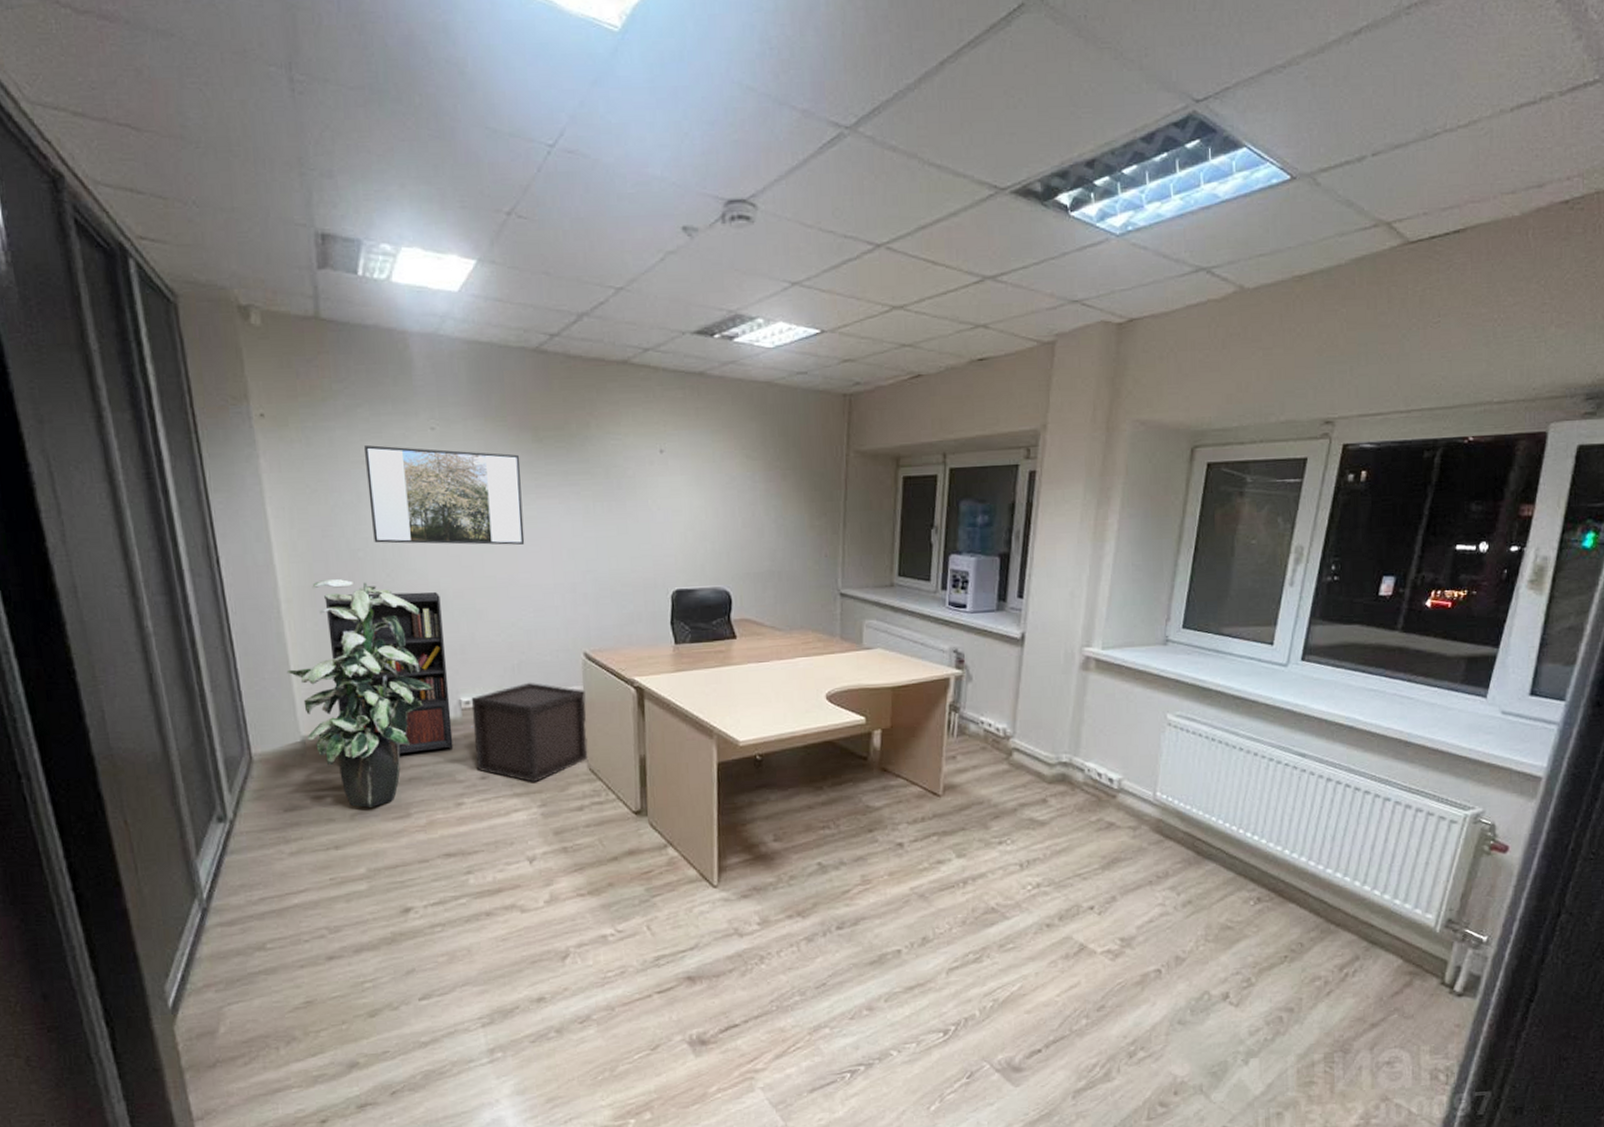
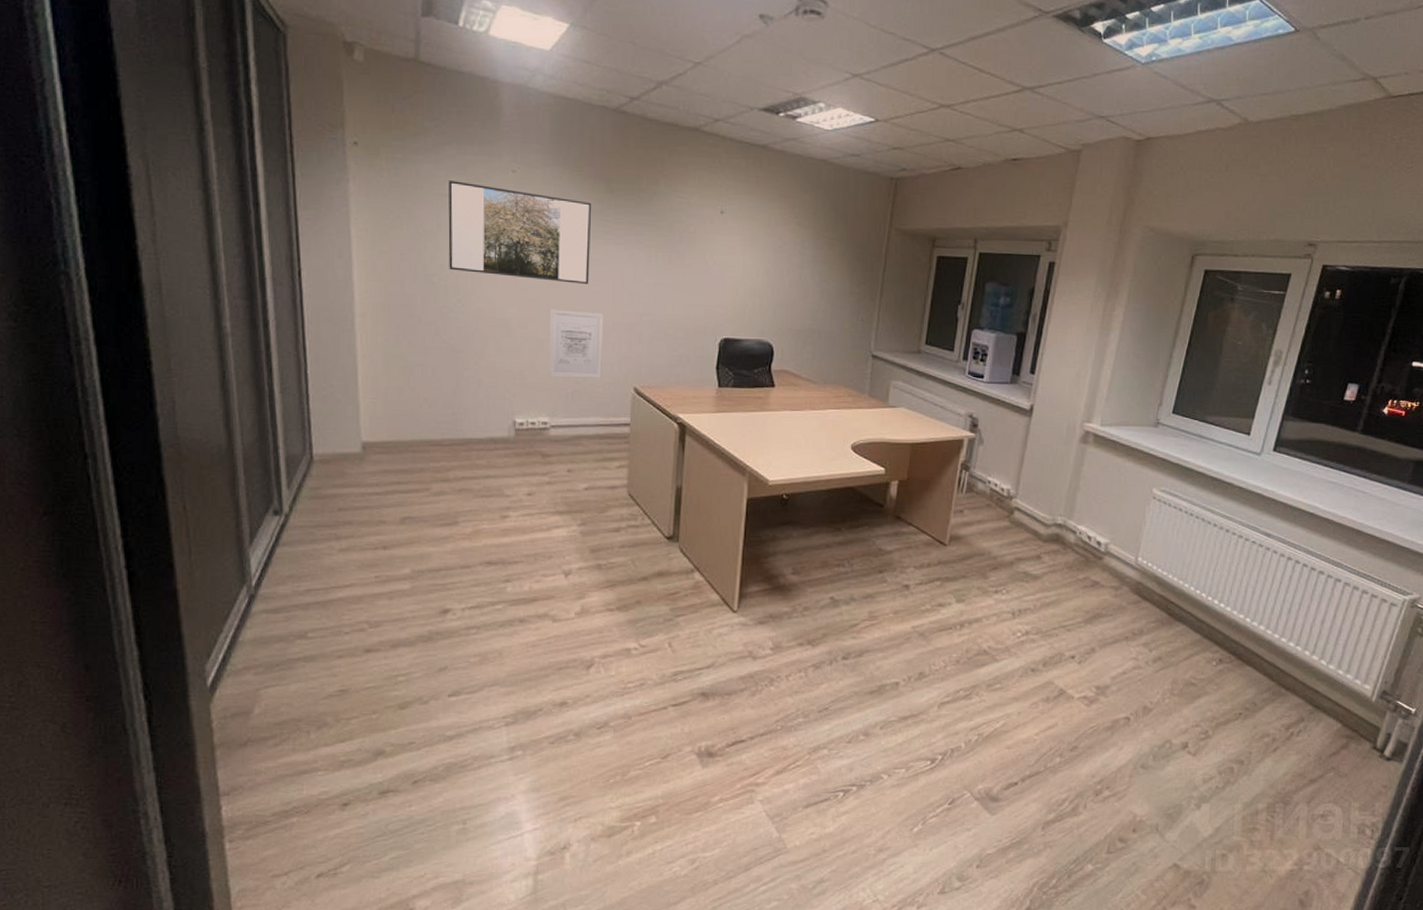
indoor plant: present [286,578,433,808] -> none [354,298,491,513]
bookcase: present [325,591,473,755] -> none [397,315,524,466]
storage box: present [471,682,588,782] -> none [524,410,632,502]
wall art: none [486,574,548,649] -> present [548,309,604,379]

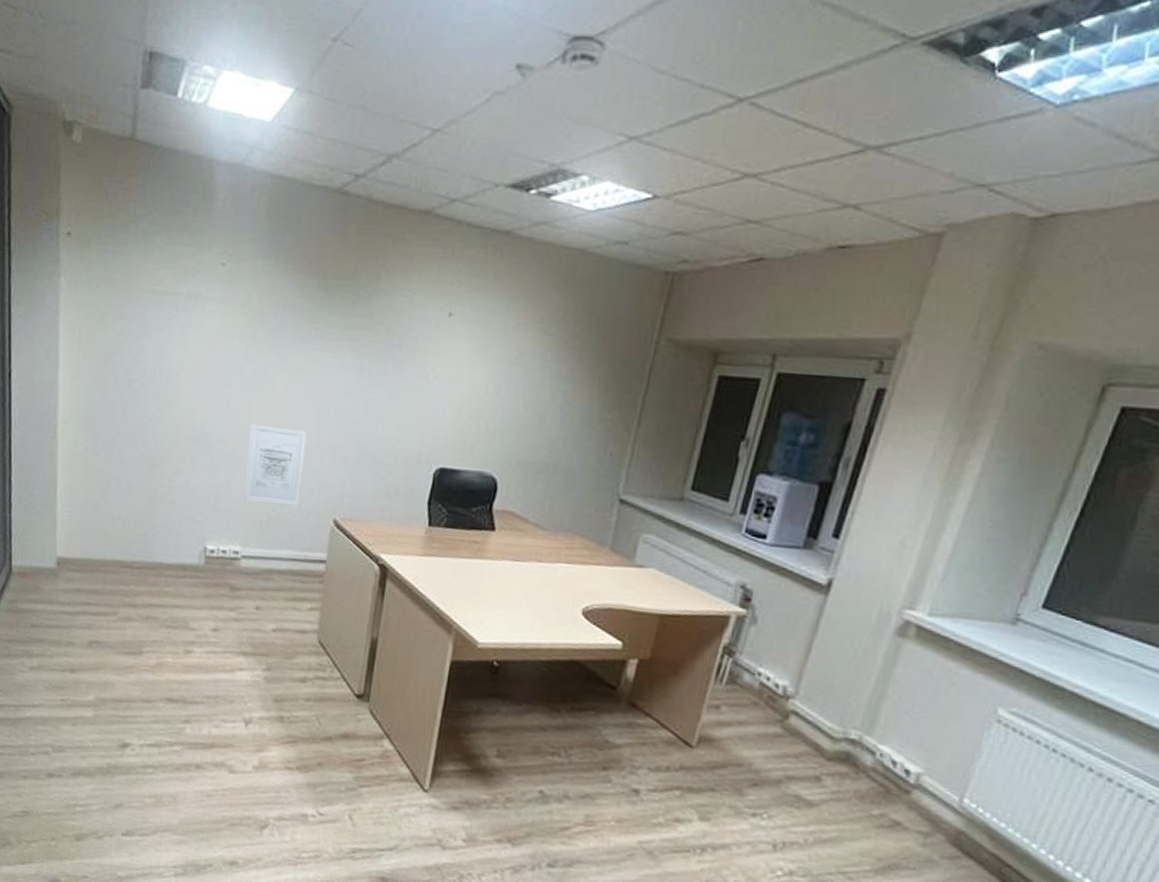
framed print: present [448,181,592,284] -> none [151,275,304,397]

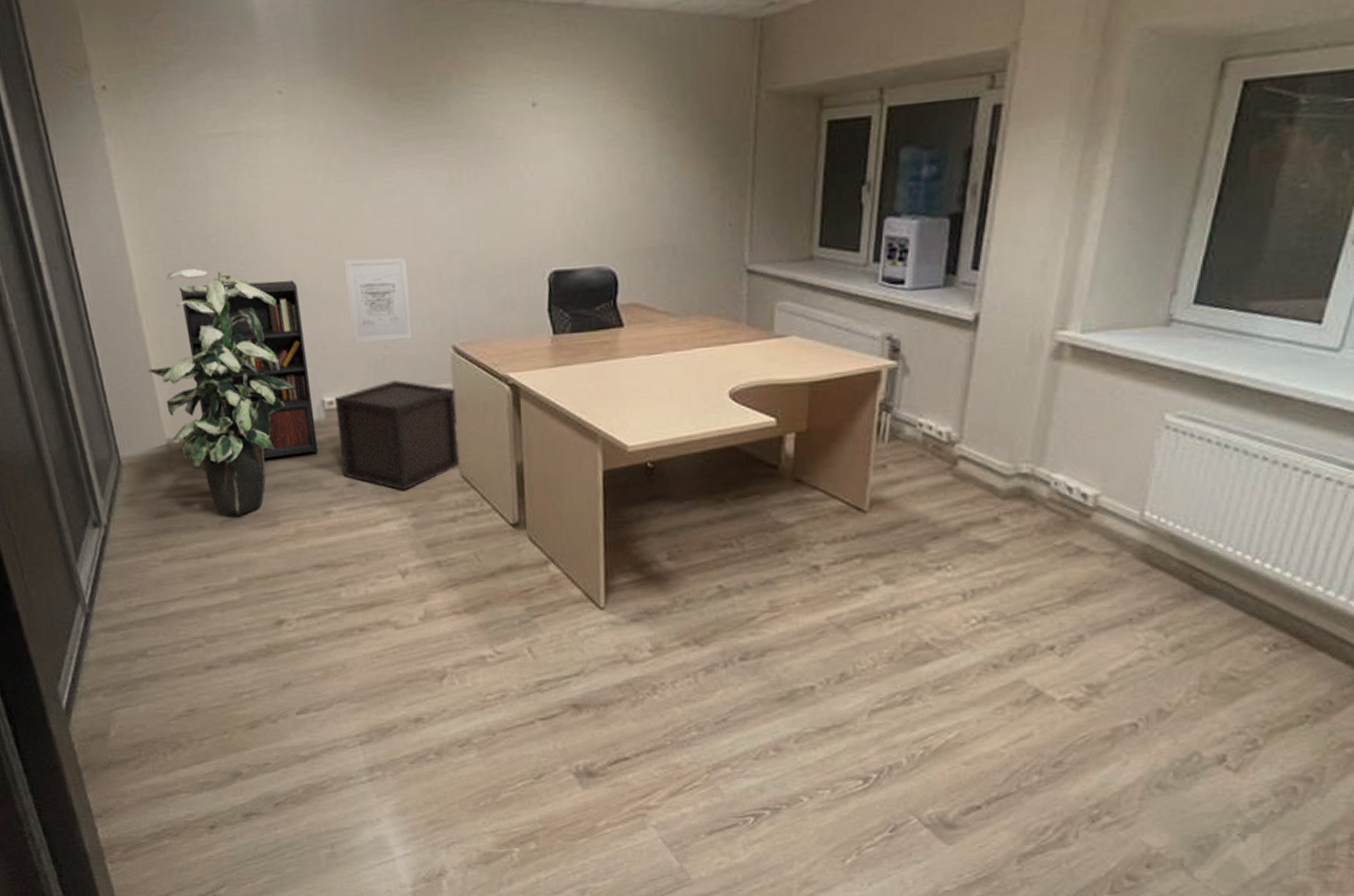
indoor plant: none [53,405,183,639] -> present [147,268,295,515]
bookcase: none [93,423,214,595] -> present [180,279,338,459]
storage box: none [210,540,328,644] -> present [334,379,461,490]

